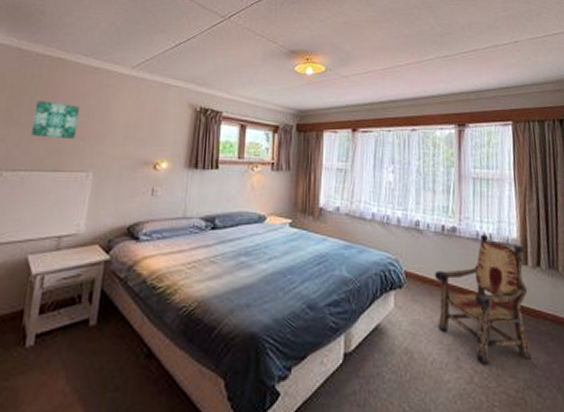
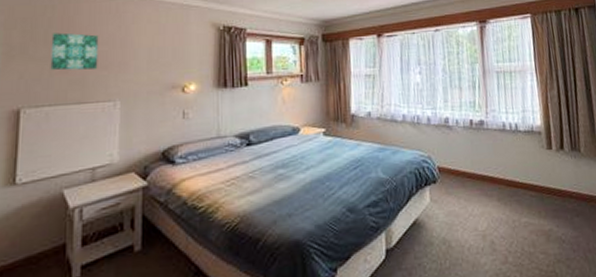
armchair: present [434,235,532,365] -> none [465,125,560,246]

